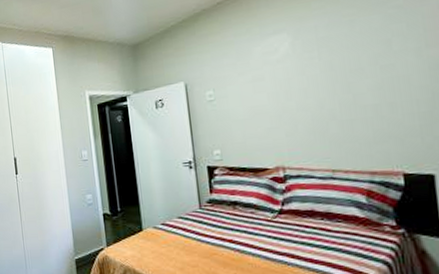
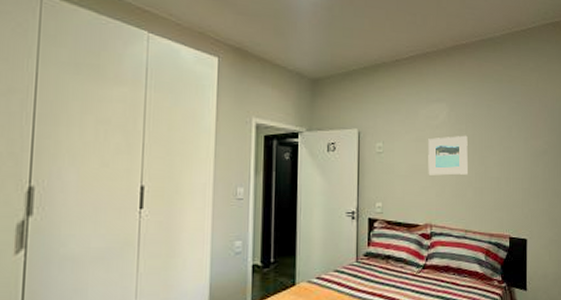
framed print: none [268,63,329,115] -> present [428,135,469,176]

